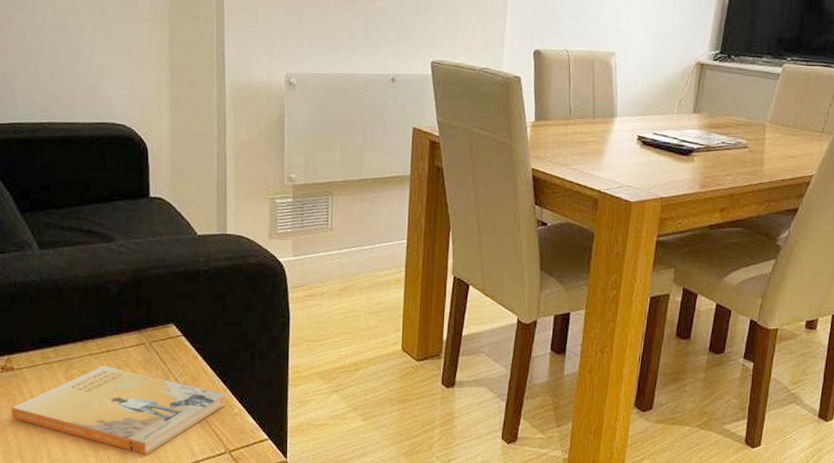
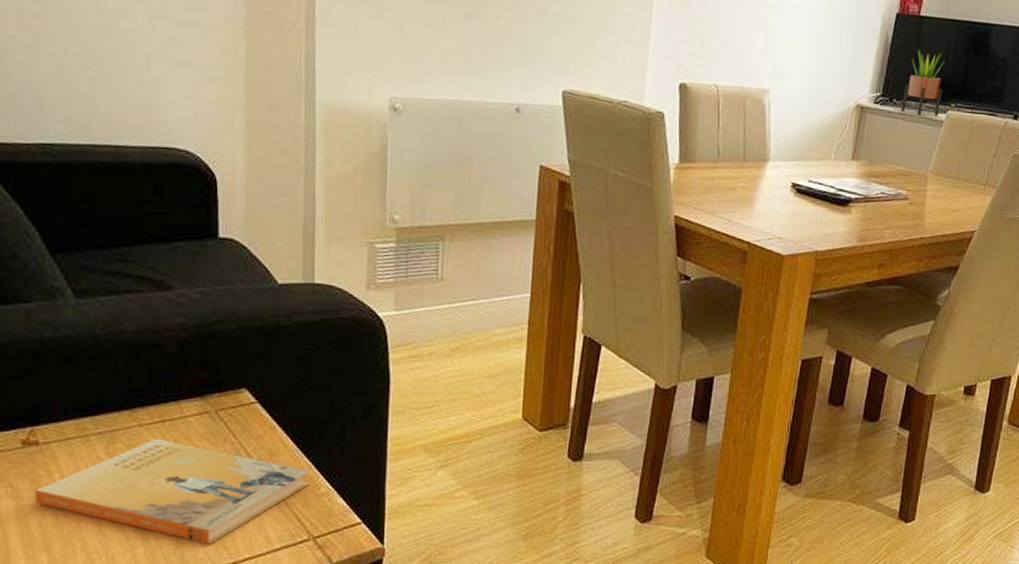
potted plant: none [739,9,780,70] -> present [901,50,945,116]

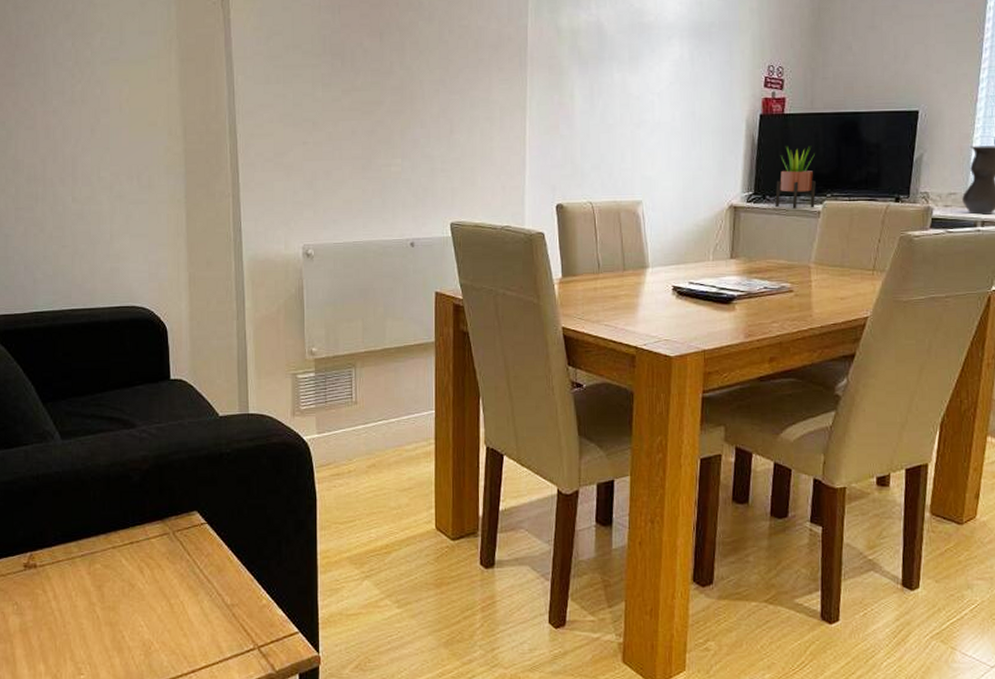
book: present [34,438,310,545] -> none [34,558,253,654]

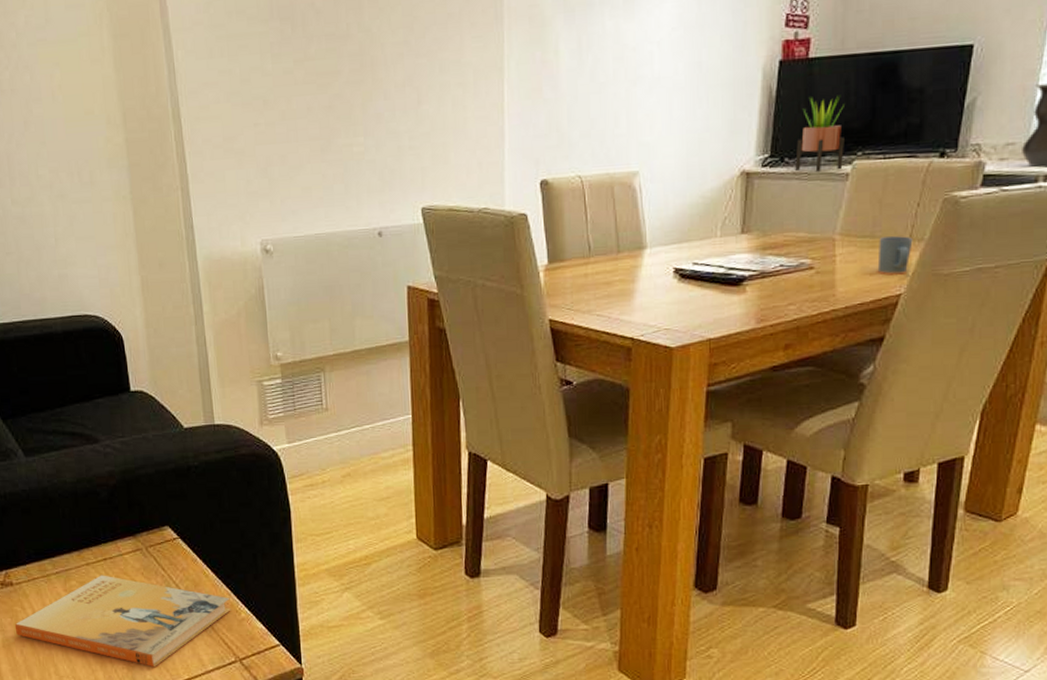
book: none [34,558,253,654] -> present [14,575,231,668]
mug: none [847,267,876,300] -> present [877,236,913,275]

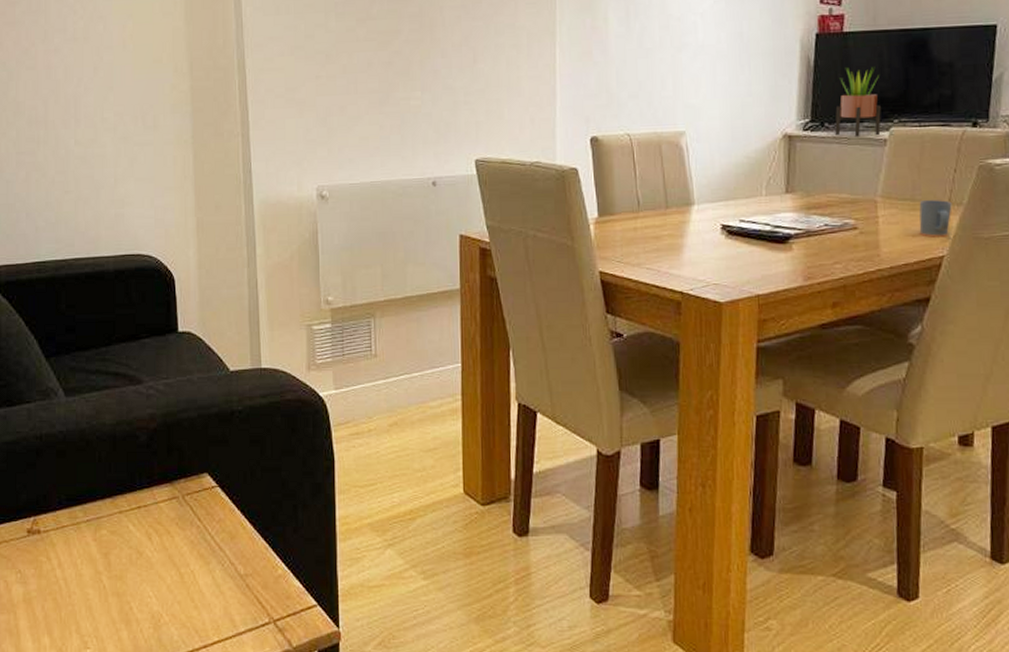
book: present [14,575,231,668] -> none [38,524,267,628]

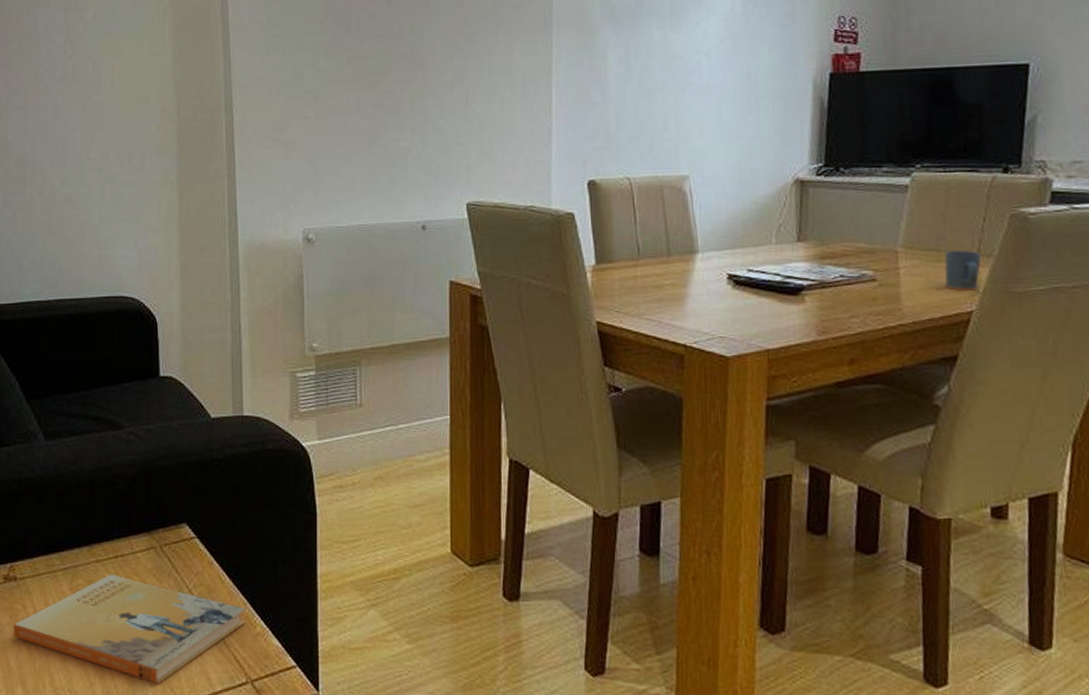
book: none [38,524,267,628] -> present [13,574,246,685]
potted plant: present [835,67,881,137] -> none [851,109,902,183]

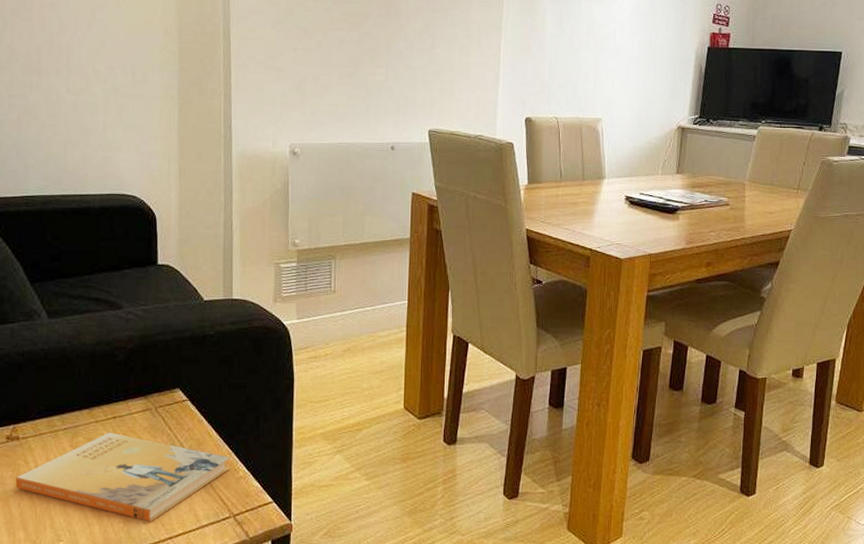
mug: present [944,251,982,291] -> none [775,186,800,215]

